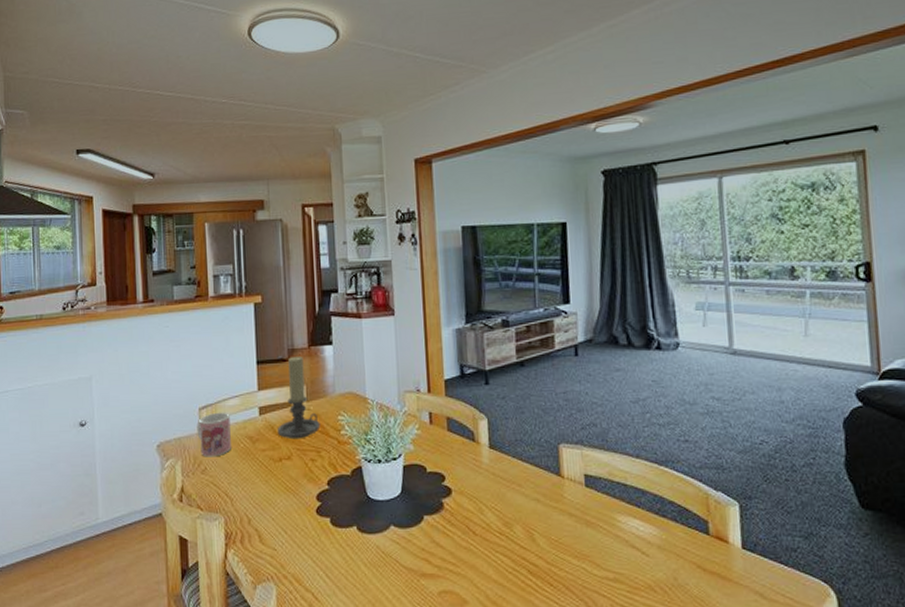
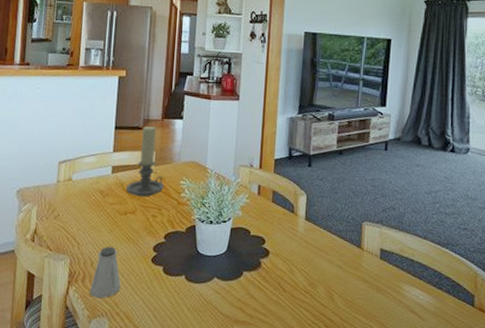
mug: present [197,412,231,457] -> none [54,167,86,206]
saltshaker: none [250,499,285,561] -> present [90,246,121,299]

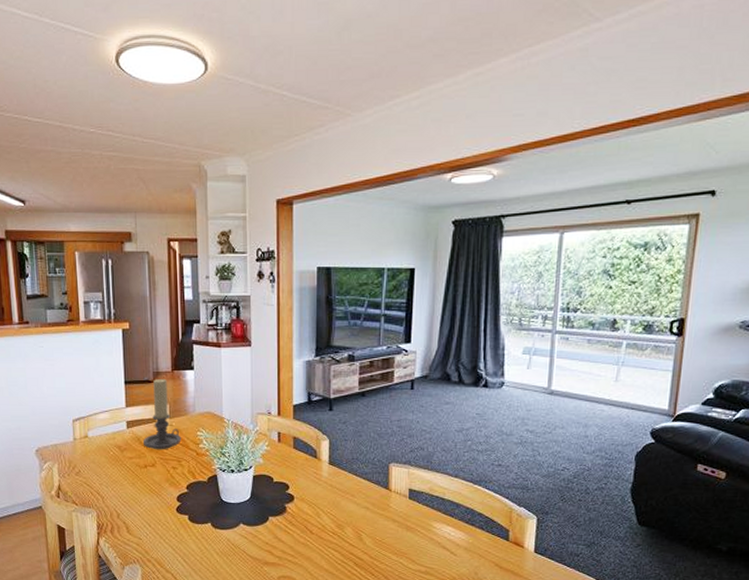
saltshaker: present [90,246,121,299] -> none [119,498,149,547]

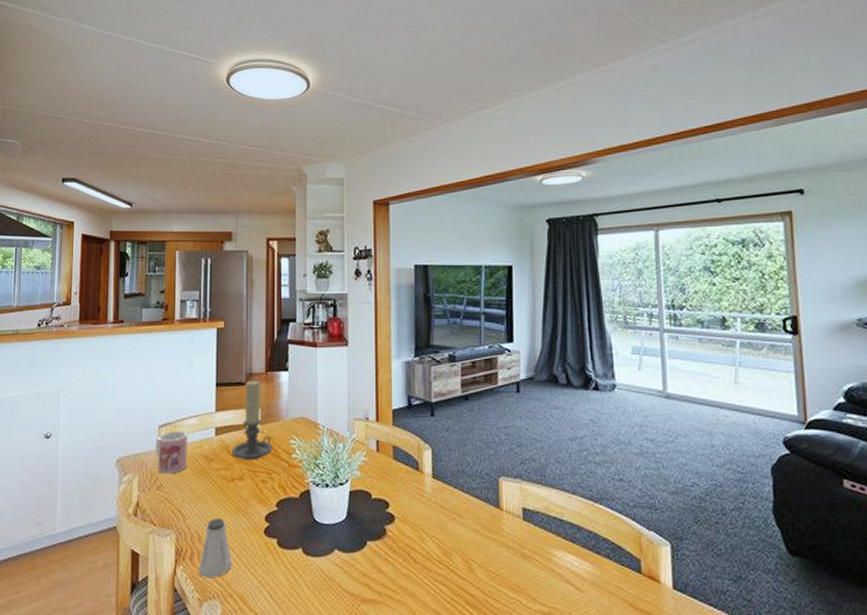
mug: none [71,424,102,462] -> present [155,430,187,474]
saltshaker: none [119,498,149,547] -> present [199,517,232,579]

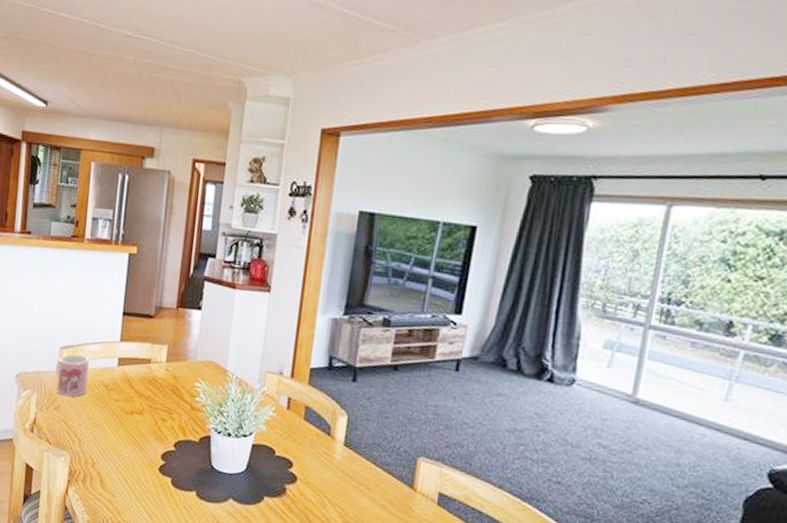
saltshaker: present [199,517,232,579] -> none [90,447,124,504]
candle holder: present [231,380,273,461] -> none [132,314,177,397]

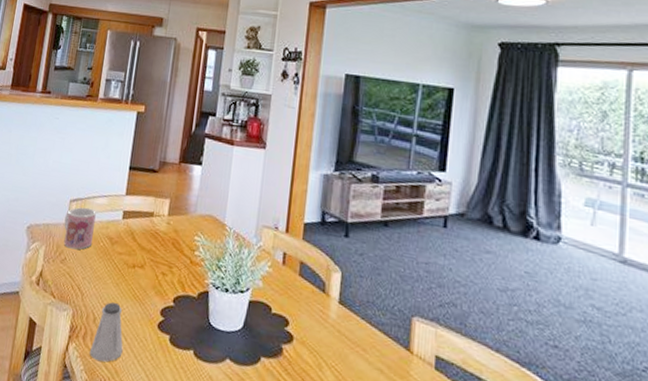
saltshaker: none [90,447,124,504] -> present [90,302,123,363]

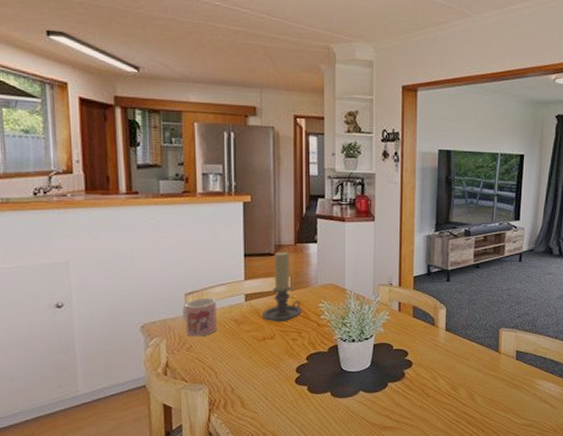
saltshaker: present [90,302,123,363] -> none [233,372,265,422]
candle holder: none [135,169,177,251] -> present [261,251,303,322]

